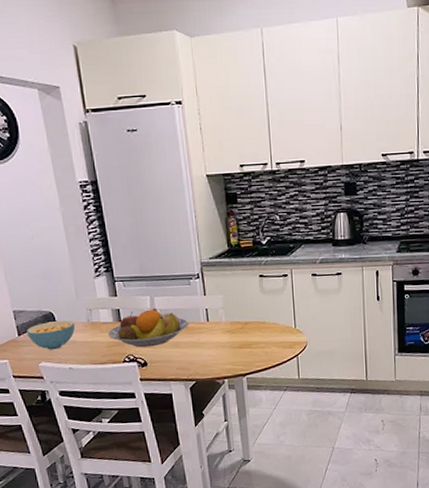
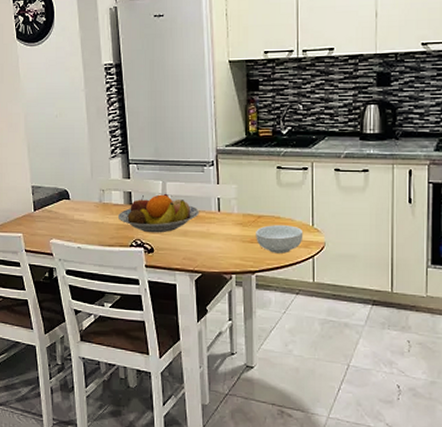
cereal bowl: present [26,320,76,350] -> none [42,198,88,227]
cereal bowl: none [244,329,288,356] -> present [256,225,304,254]

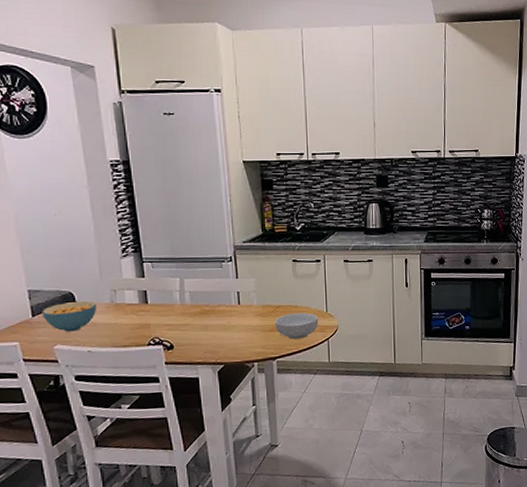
cereal bowl: none [42,198,88,227] -> present [42,300,97,332]
fruit bowl: present [117,193,199,233] -> none [132,290,219,330]

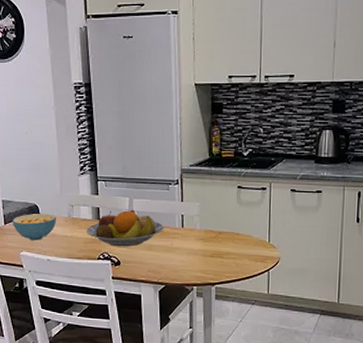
fruit bowl: none [132,290,219,330] -> present [86,209,164,247]
cereal bowl: present [275,313,319,339] -> none [216,241,260,267]

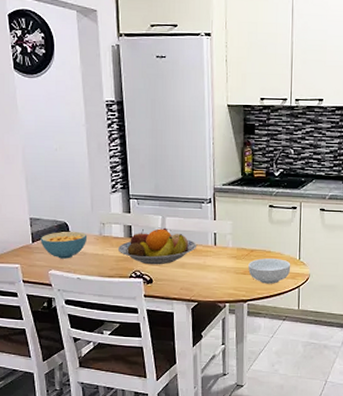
cereal bowl: none [216,241,260,267] -> present [248,258,291,284]

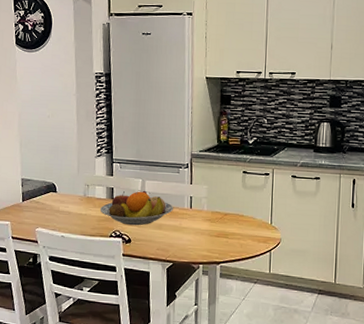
cereal bowl: present [40,231,88,259] -> none [30,191,73,218]
cereal bowl: present [248,258,291,284] -> none [222,222,263,247]

